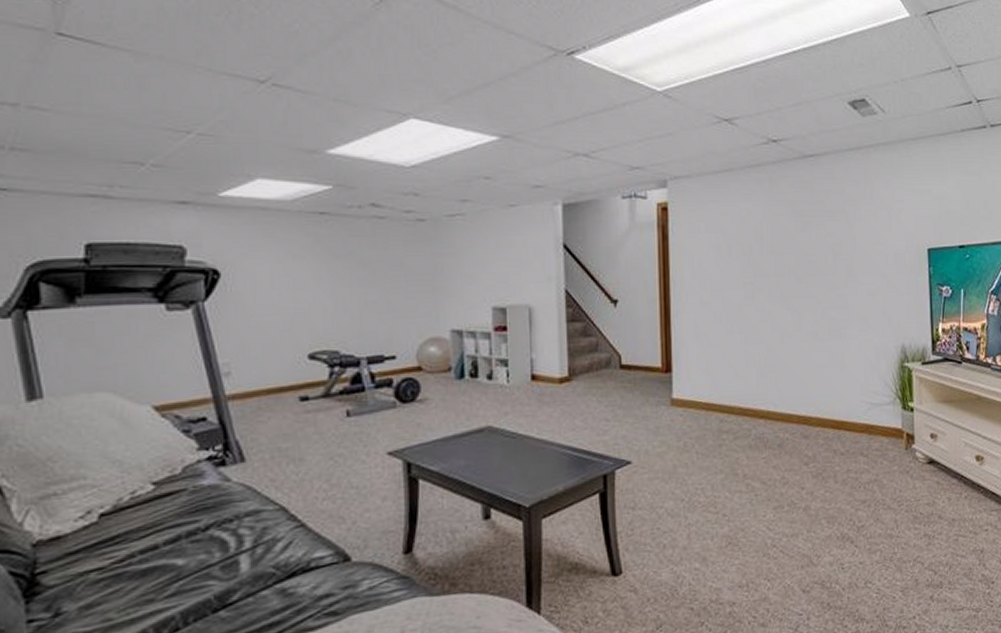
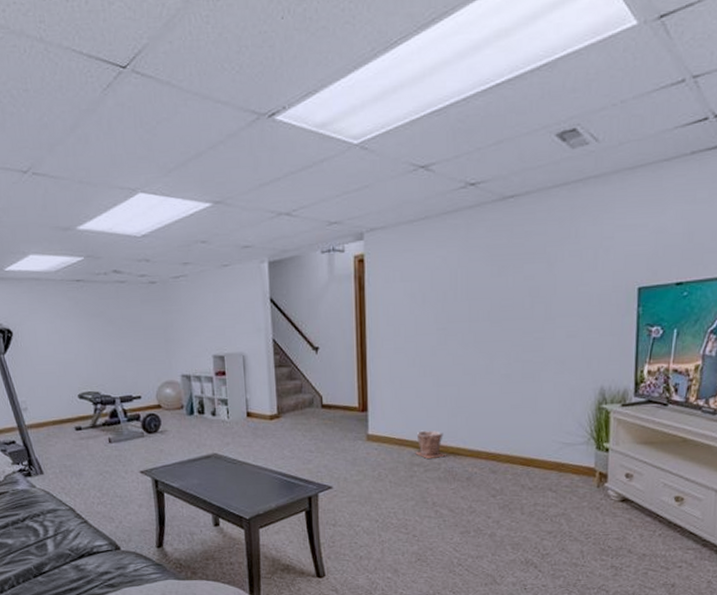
plant pot: none [724,392,756,424] -> present [415,430,446,459]

